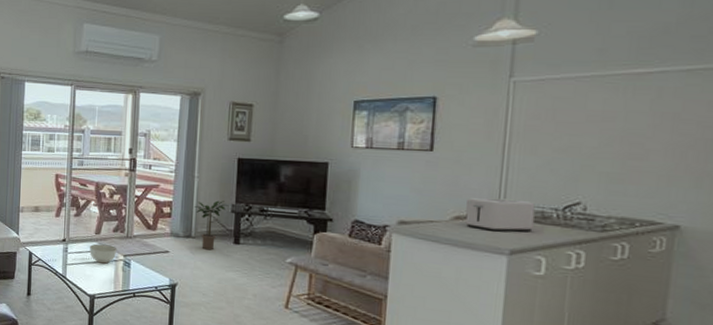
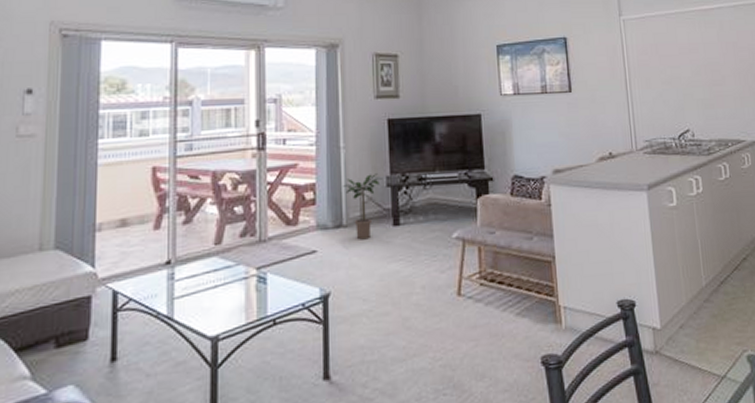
bowl: present [90,244,117,264] -> none [208,257,247,287]
toaster: present [465,197,536,233] -> none [607,133,661,169]

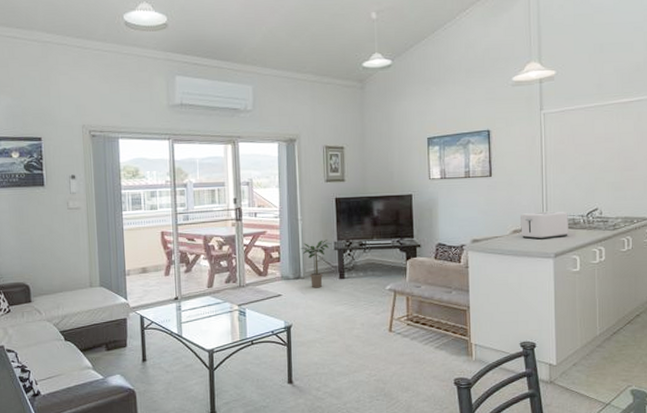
toaster: none [607,133,661,169] -> present [521,211,568,241]

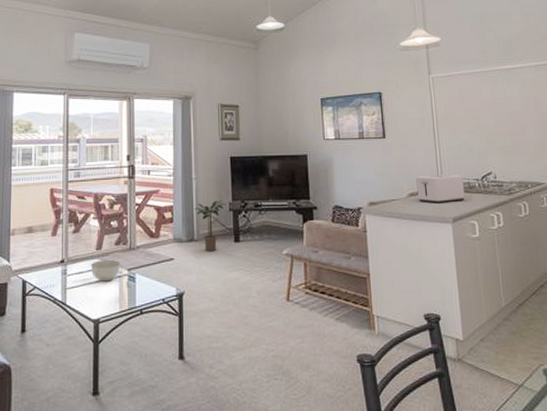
bowl: none [204,297,231,316] -> present [91,260,121,282]

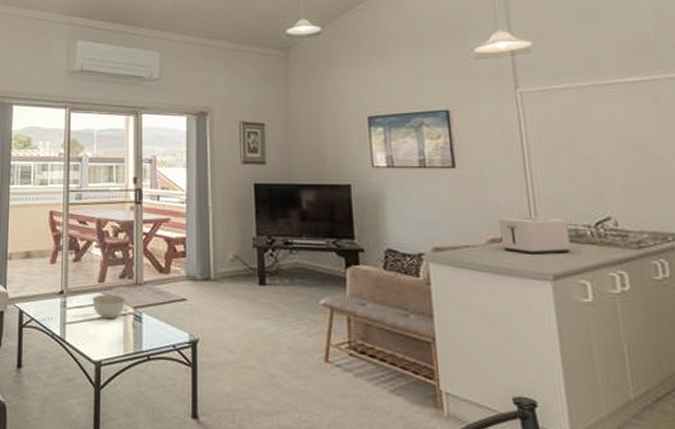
potted plant: present [195,200,226,252] -> none [211,234,249,295]

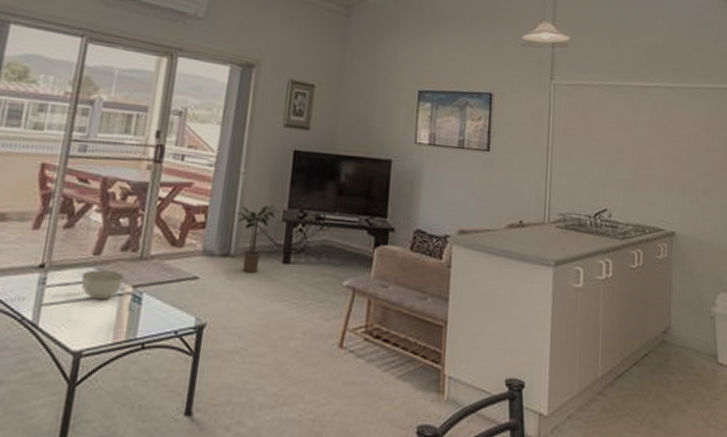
potted plant: none [211,234,249,295] -> present [237,205,279,274]
toaster: present [499,216,571,256] -> none [517,203,574,242]

